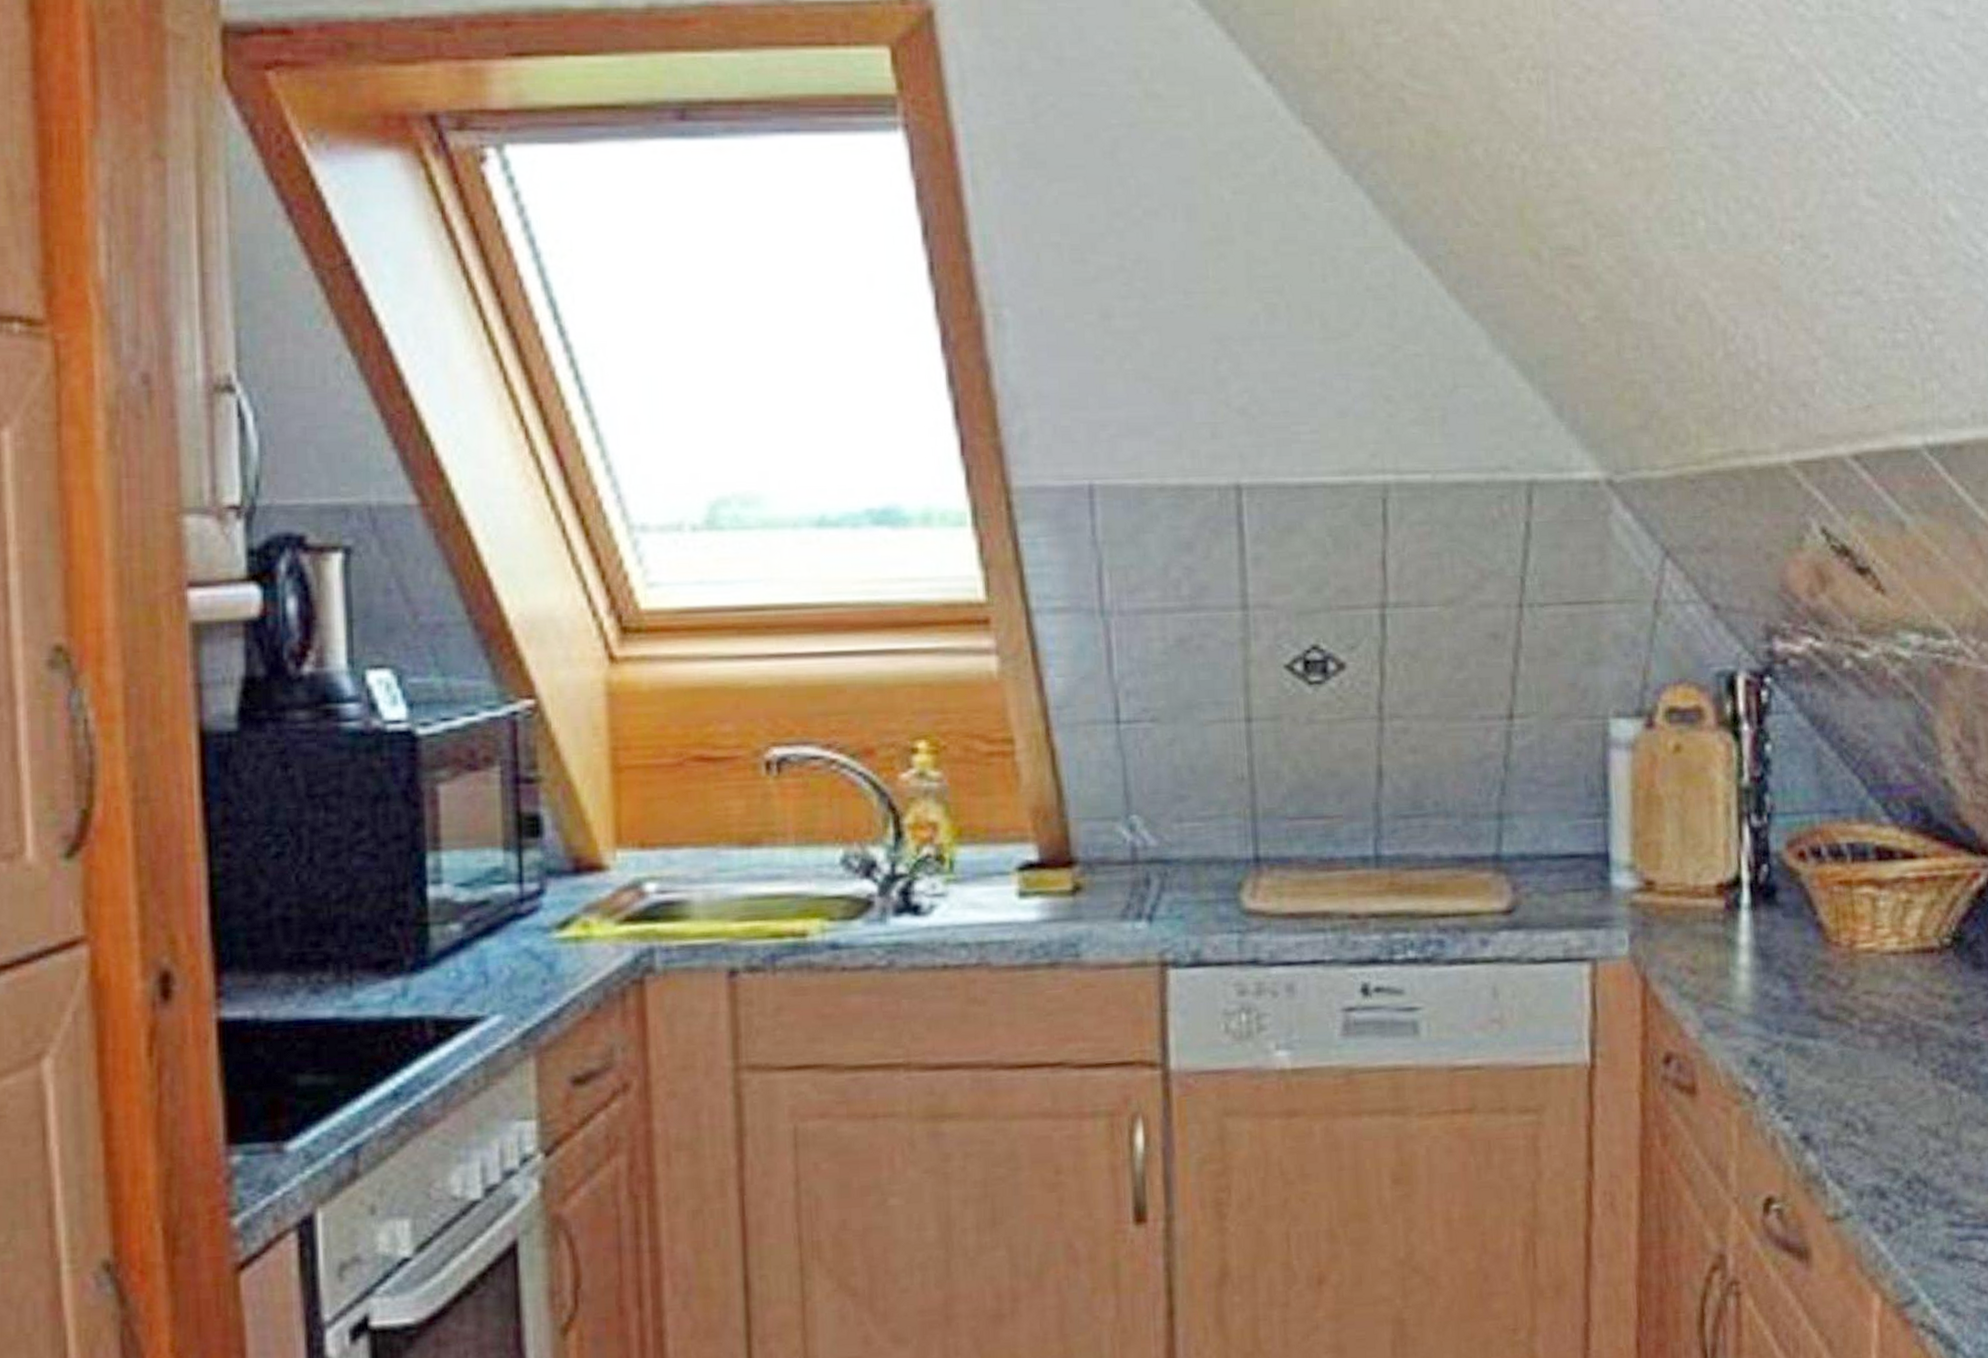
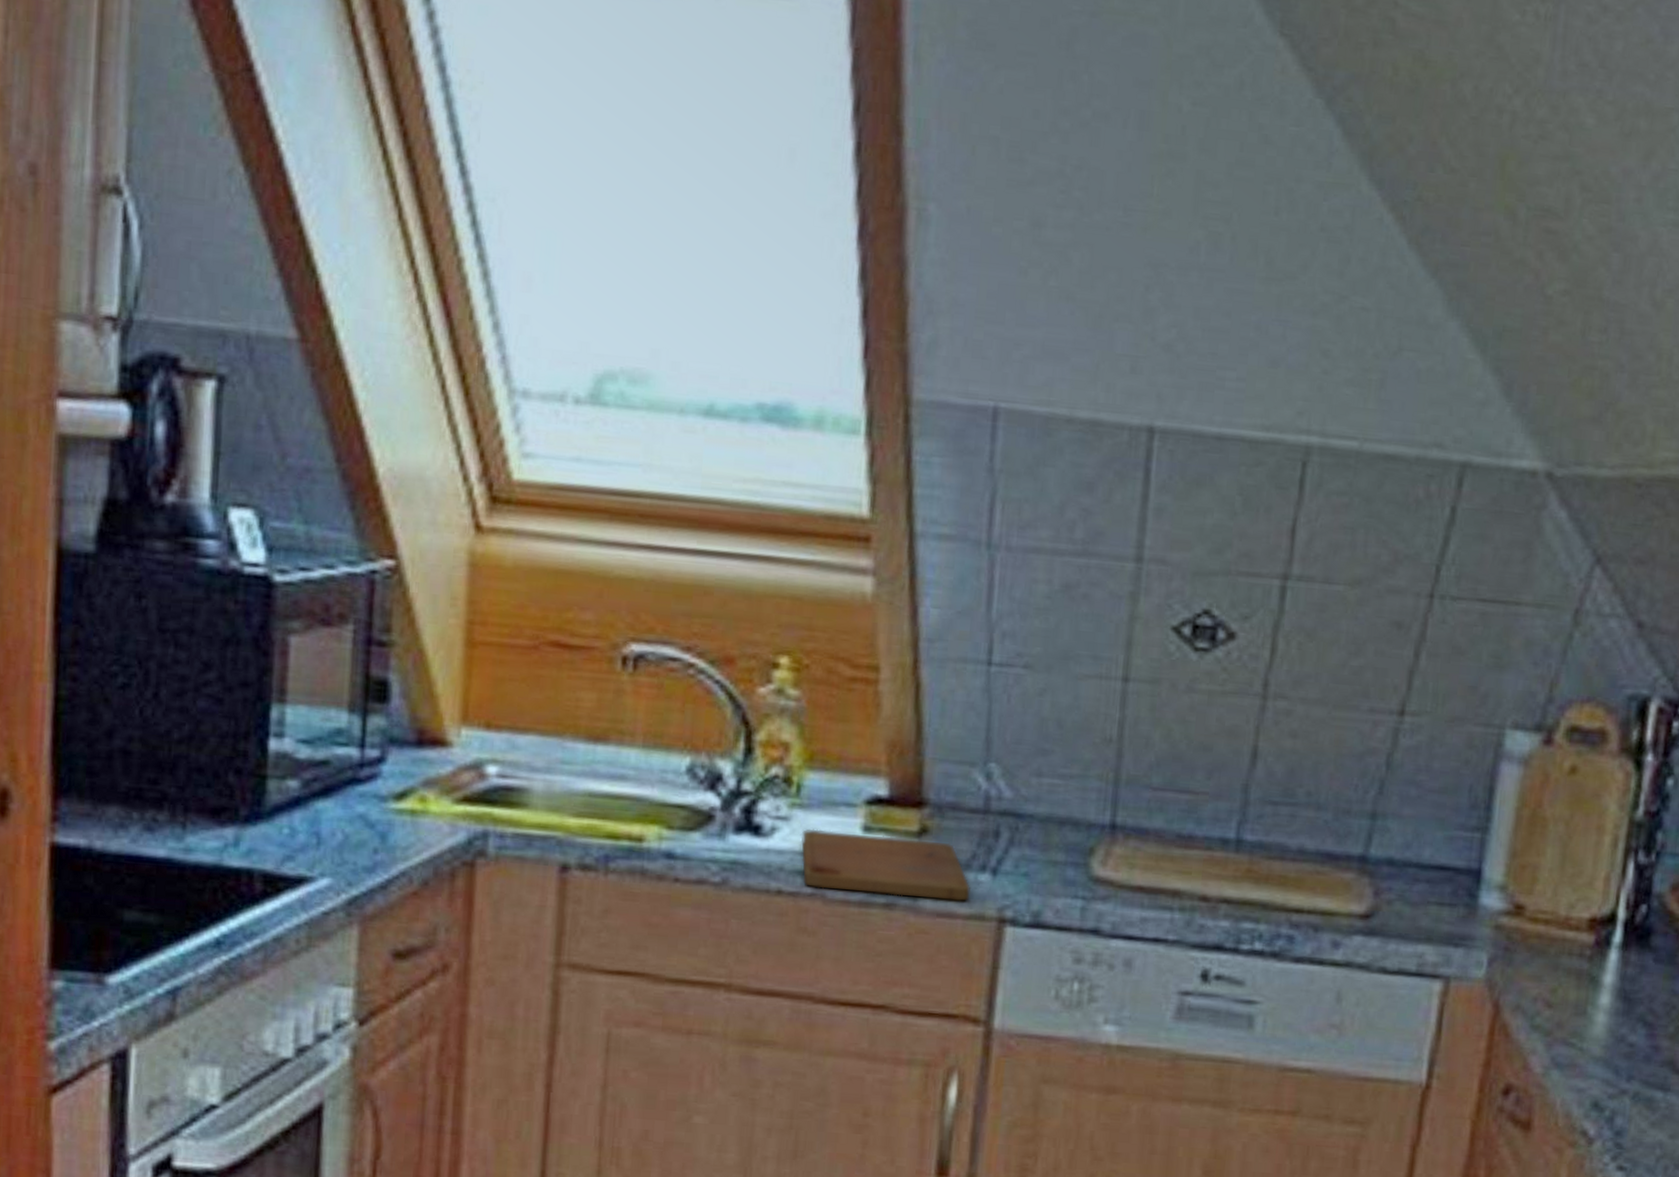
cutting board: none [960,897,1130,958] -> present [801,828,971,901]

